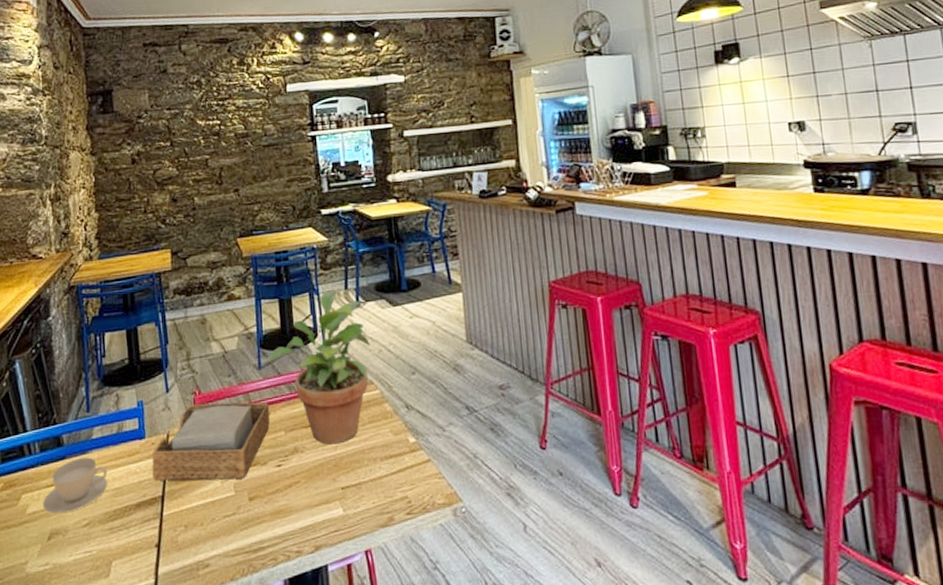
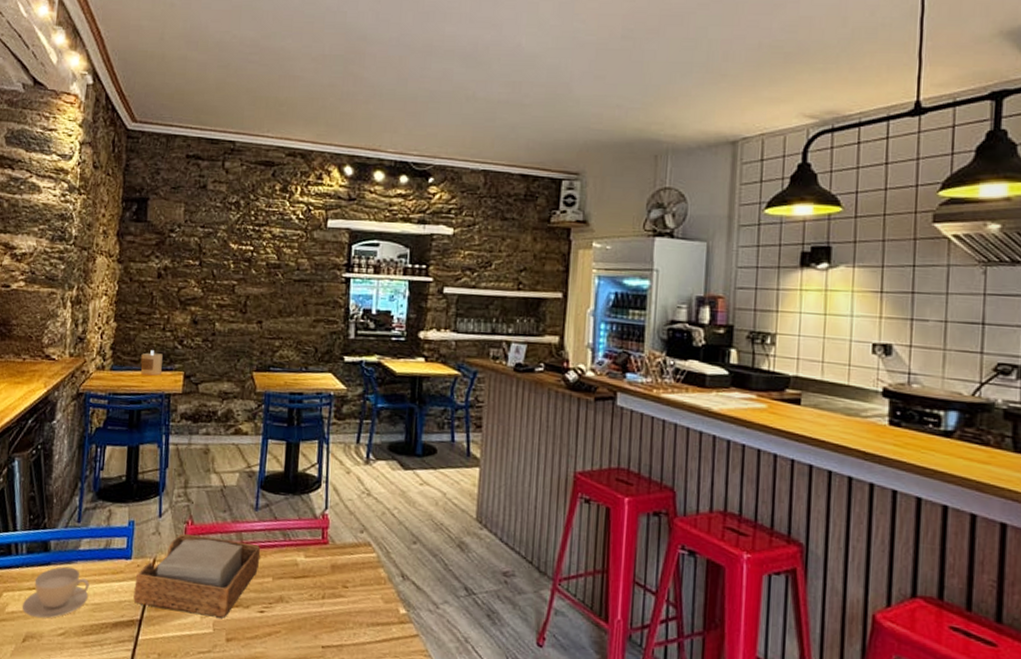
candle: none [127,233,149,260] -> present [140,350,163,377]
potted plant: present [266,290,370,445] -> none [264,441,374,601]

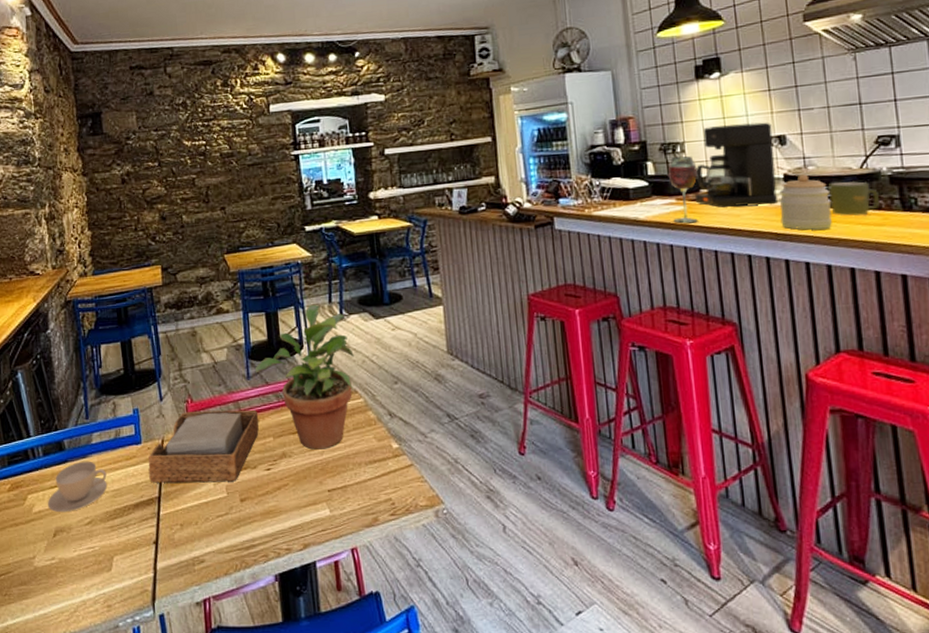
candle: present [140,350,163,377] -> none [119,250,140,276]
potted plant: none [264,441,374,601] -> present [254,304,354,450]
wineglass: none [750,347,787,425] -> present [667,156,698,224]
coffee maker: none [779,321,878,420] -> present [695,122,778,207]
jar: none [871,391,934,457] -> present [779,174,832,230]
mug: none [930,406,990,450] -> present [827,181,880,217]

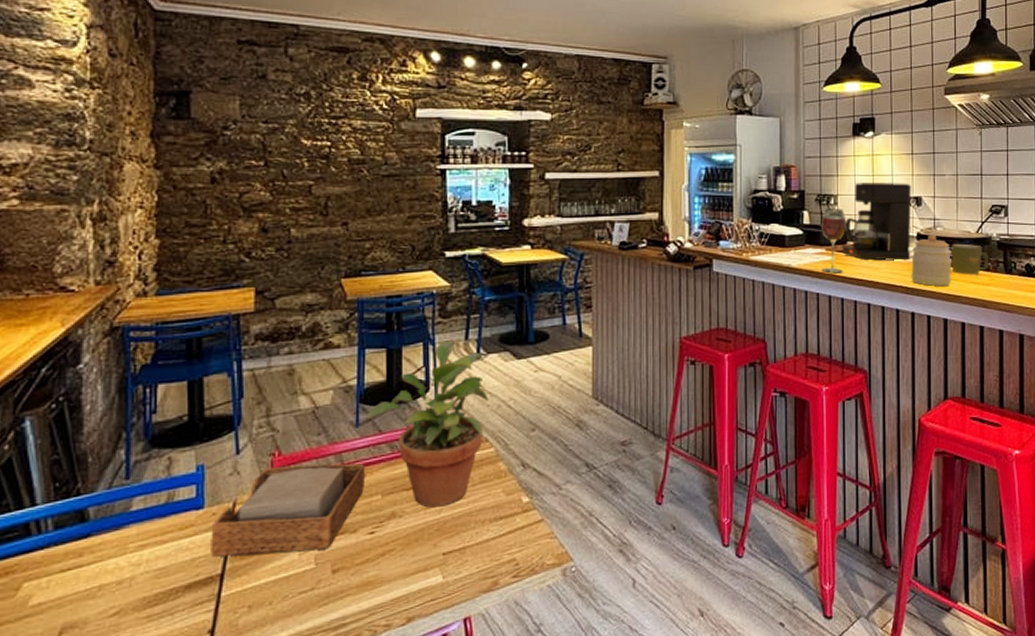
teacup: present [47,461,108,513] -> none [53,533,149,604]

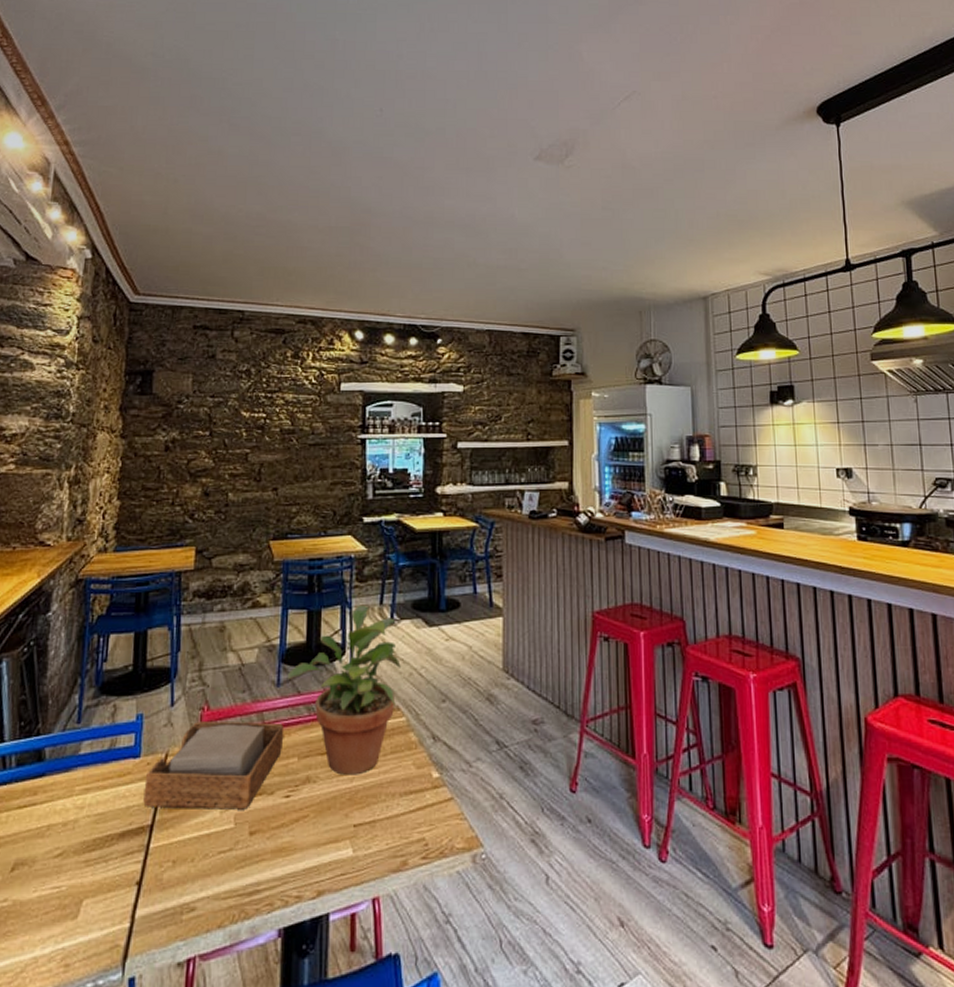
wineglass: present [821,208,847,274] -> none [739,479,769,549]
coffee maker: present [843,183,911,261] -> none [765,453,844,537]
jar: present [911,234,952,286] -> none [844,509,893,566]
mug: present [950,243,989,276] -> none [889,519,937,557]

